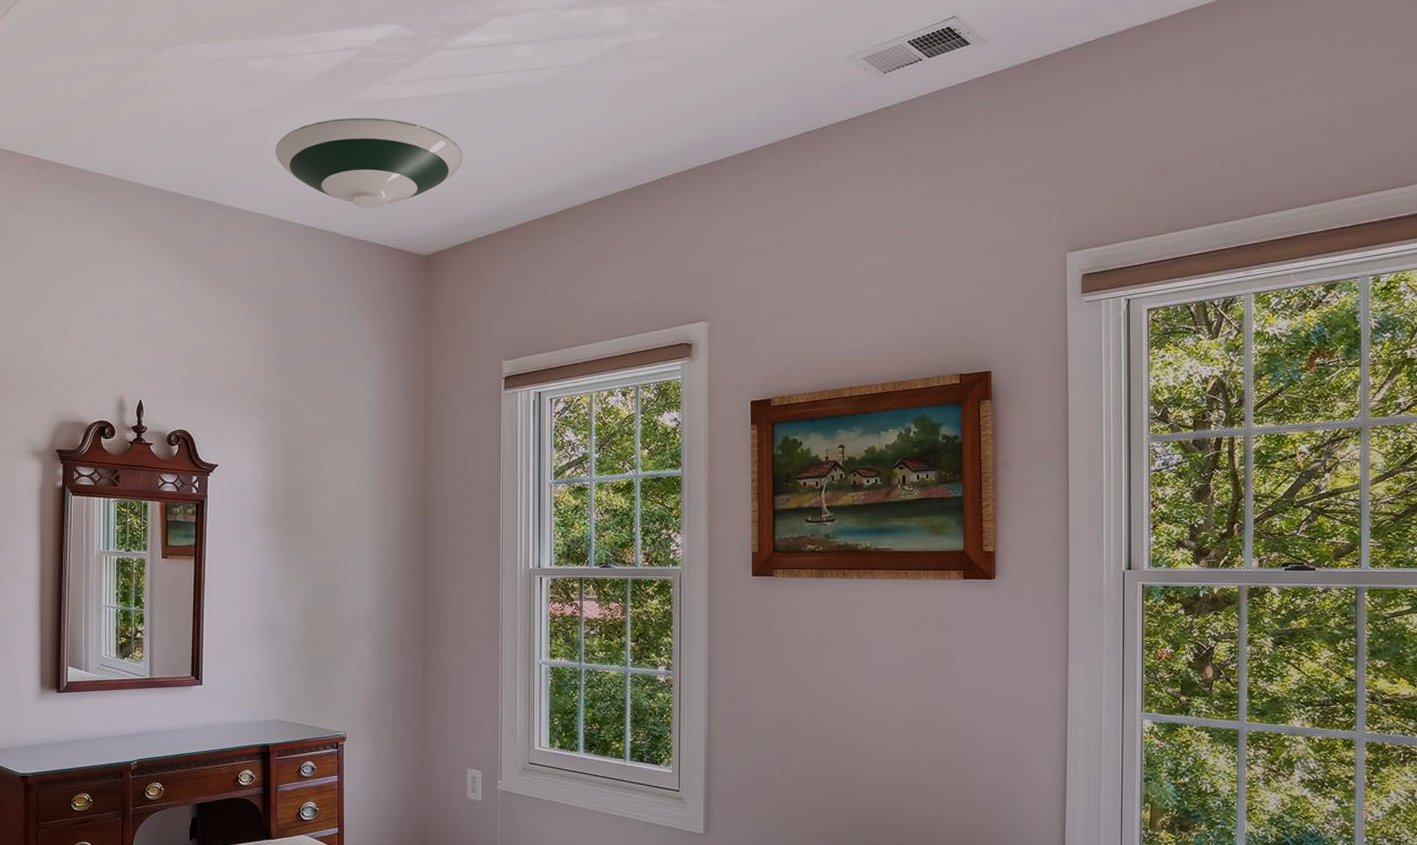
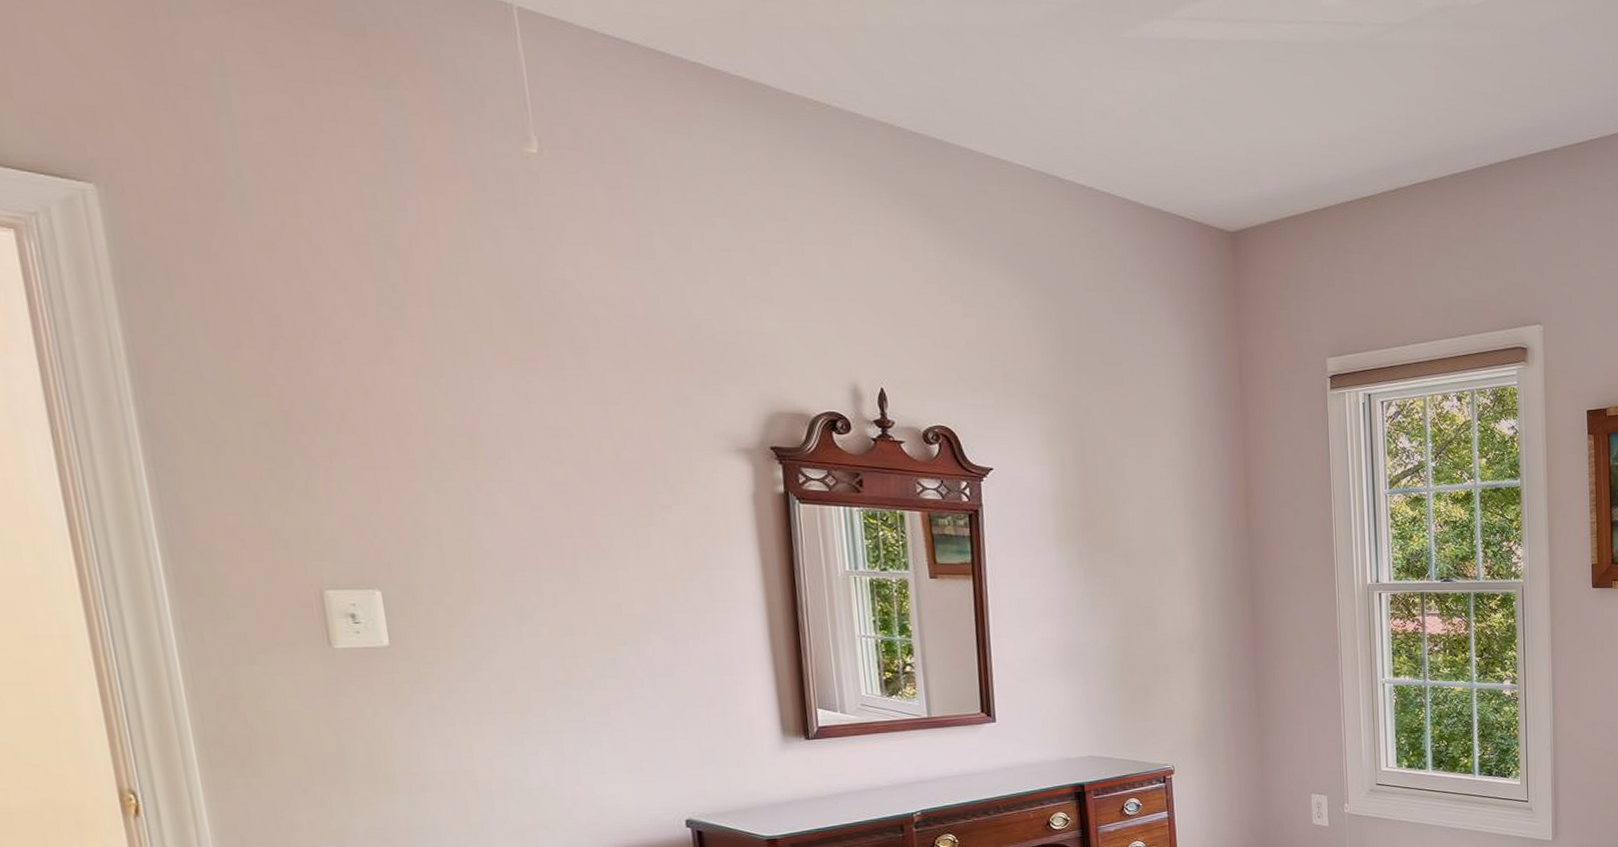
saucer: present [275,117,464,208] -> none [1034,55,1269,171]

